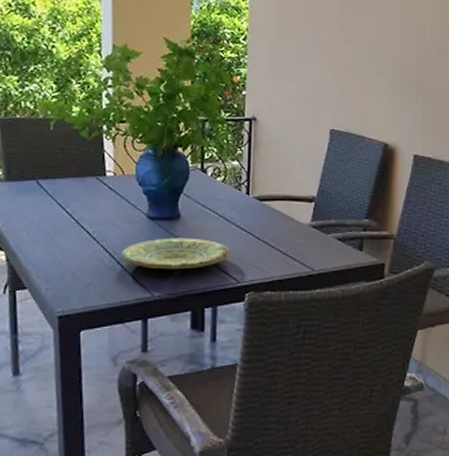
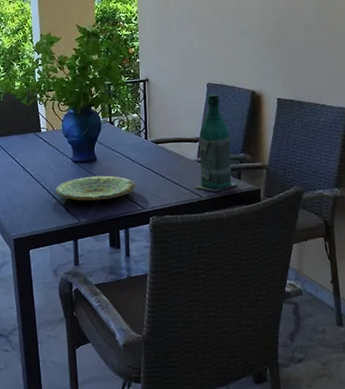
bottle: none [305,144,357,264] -> present [195,94,237,192]

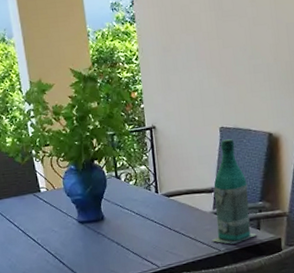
plate: present [56,175,136,201] -> none [62,234,149,264]

